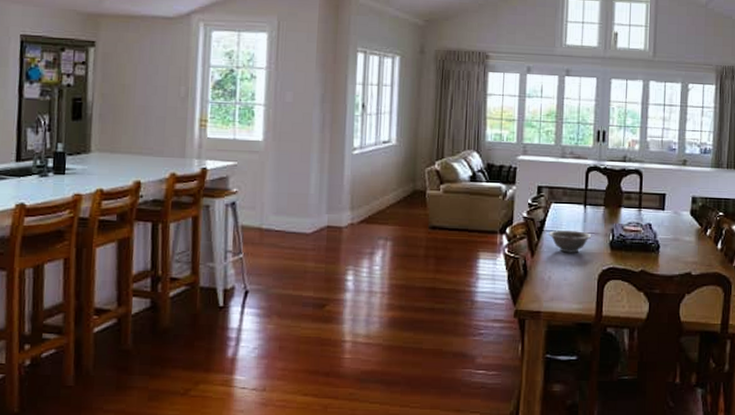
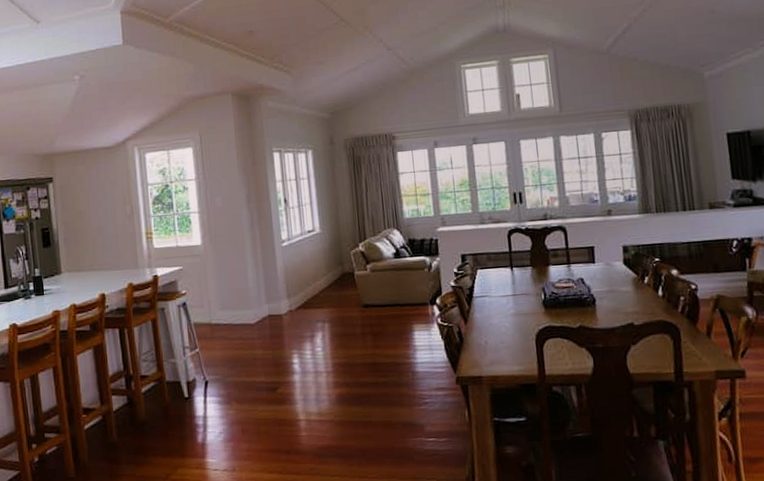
decorative bowl: present [549,230,592,253] -> none [479,293,523,316]

